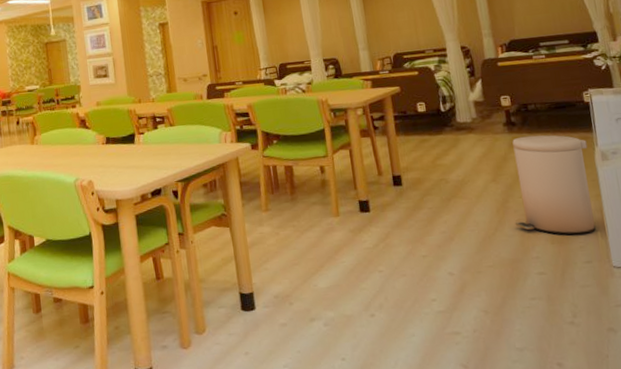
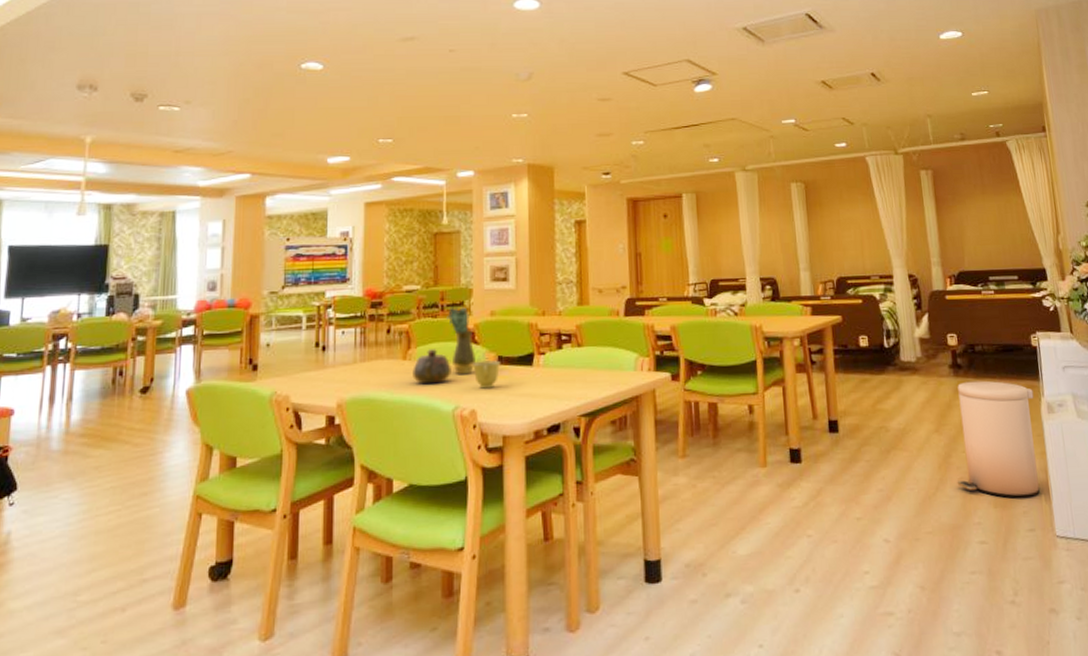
teapot: none [39,134,70,163] -> present [412,349,451,385]
vase: none [62,99,88,154] -> present [447,305,476,375]
teacup: none [86,141,109,165] -> present [473,360,501,390]

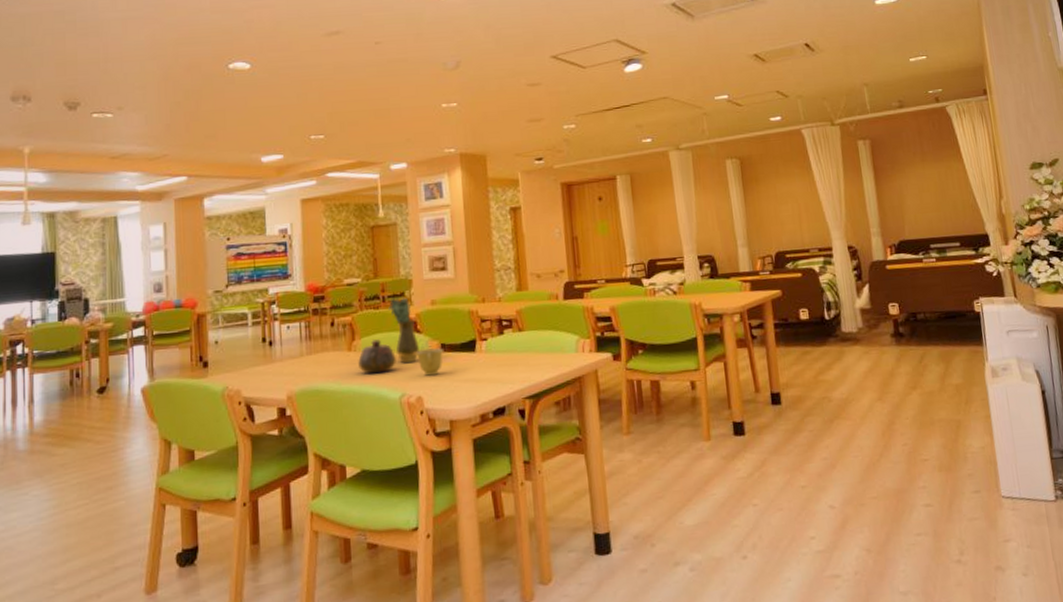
pedal bin: present [957,380,1041,499] -> none [900,348,985,462]

